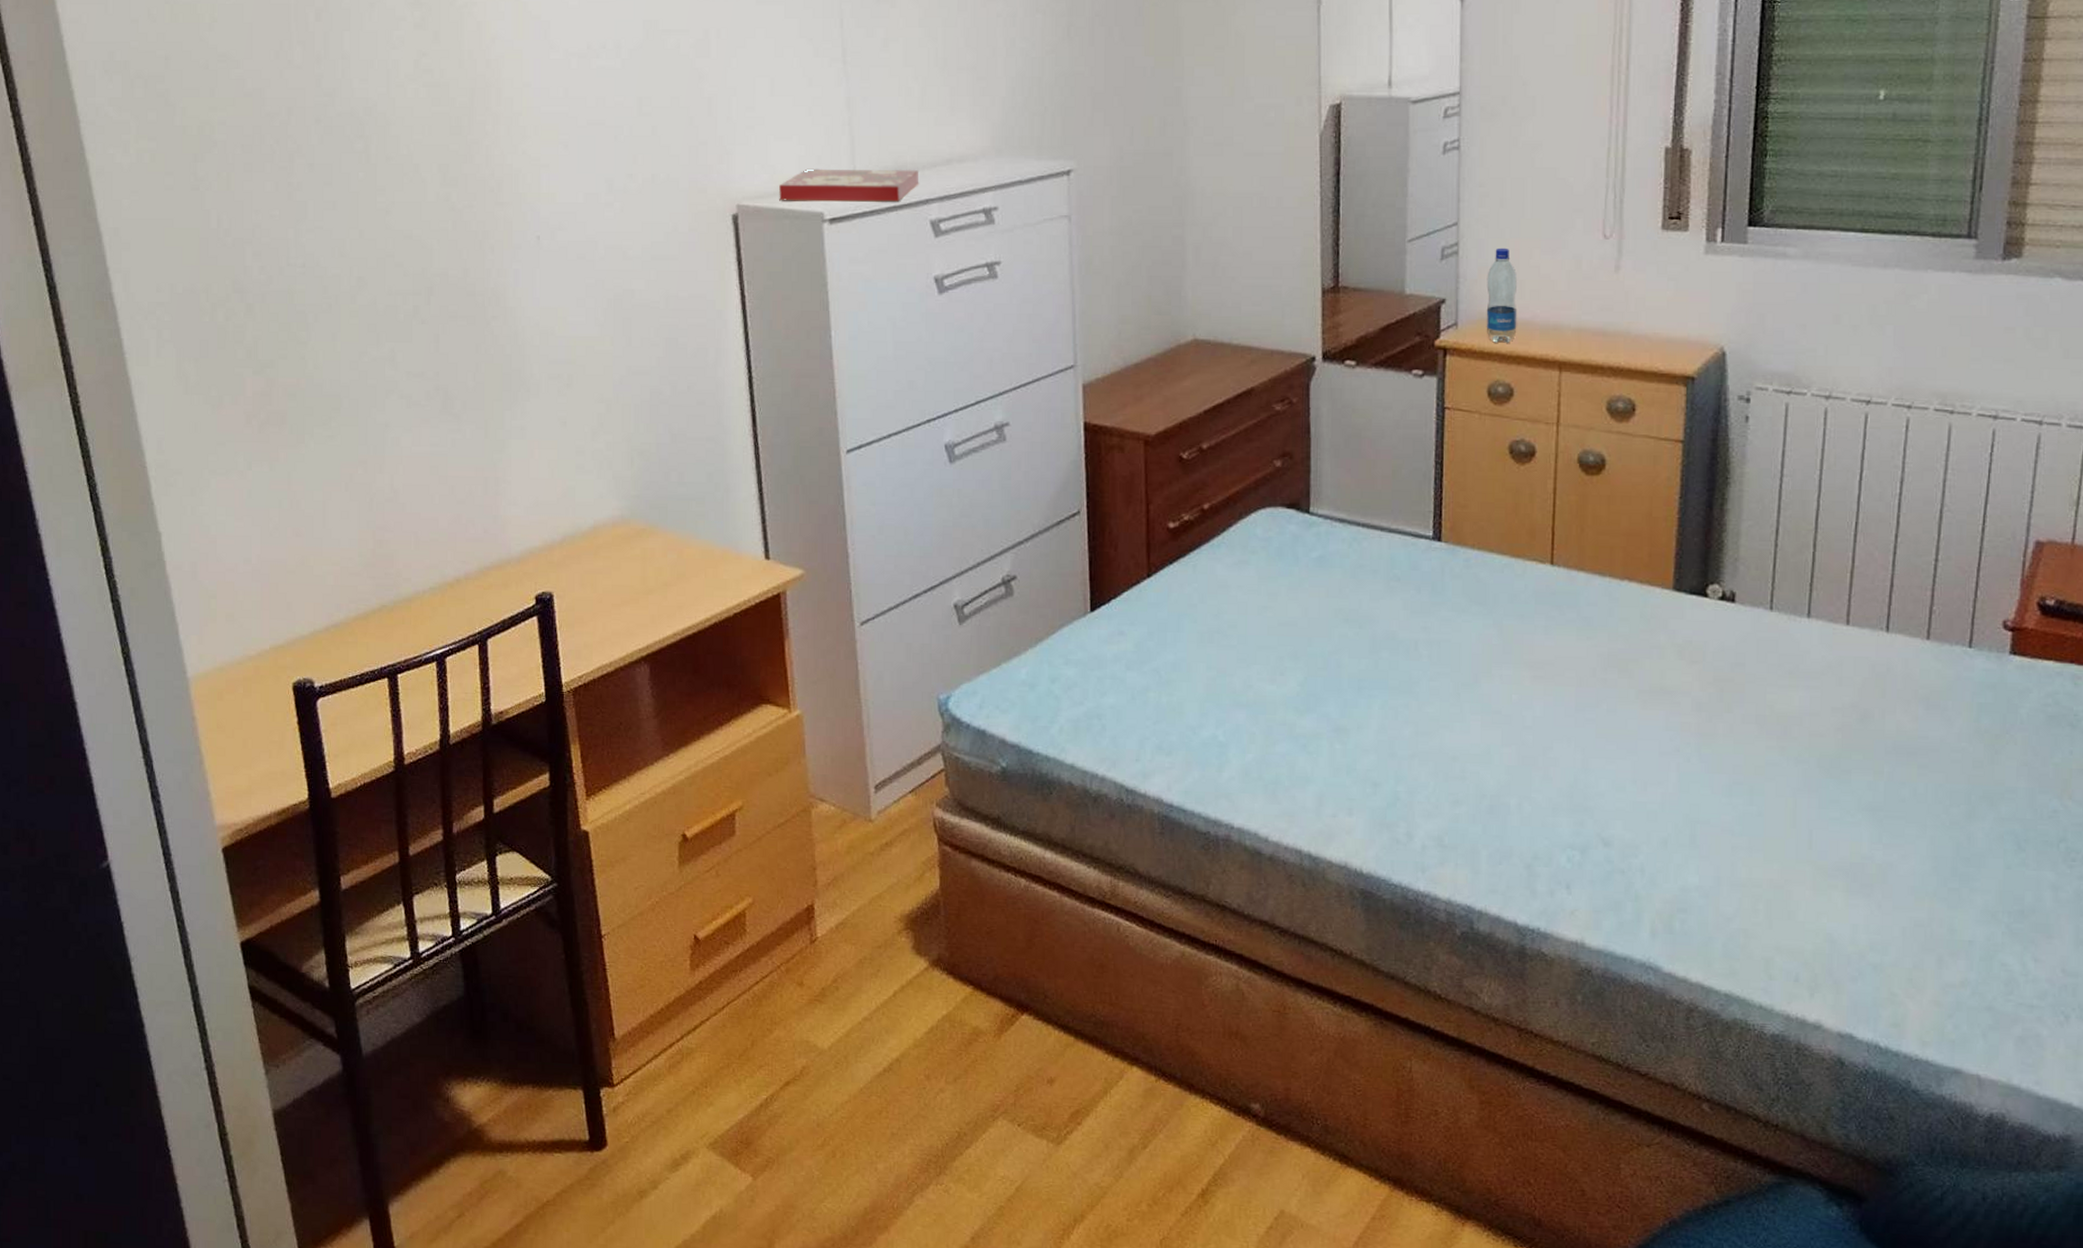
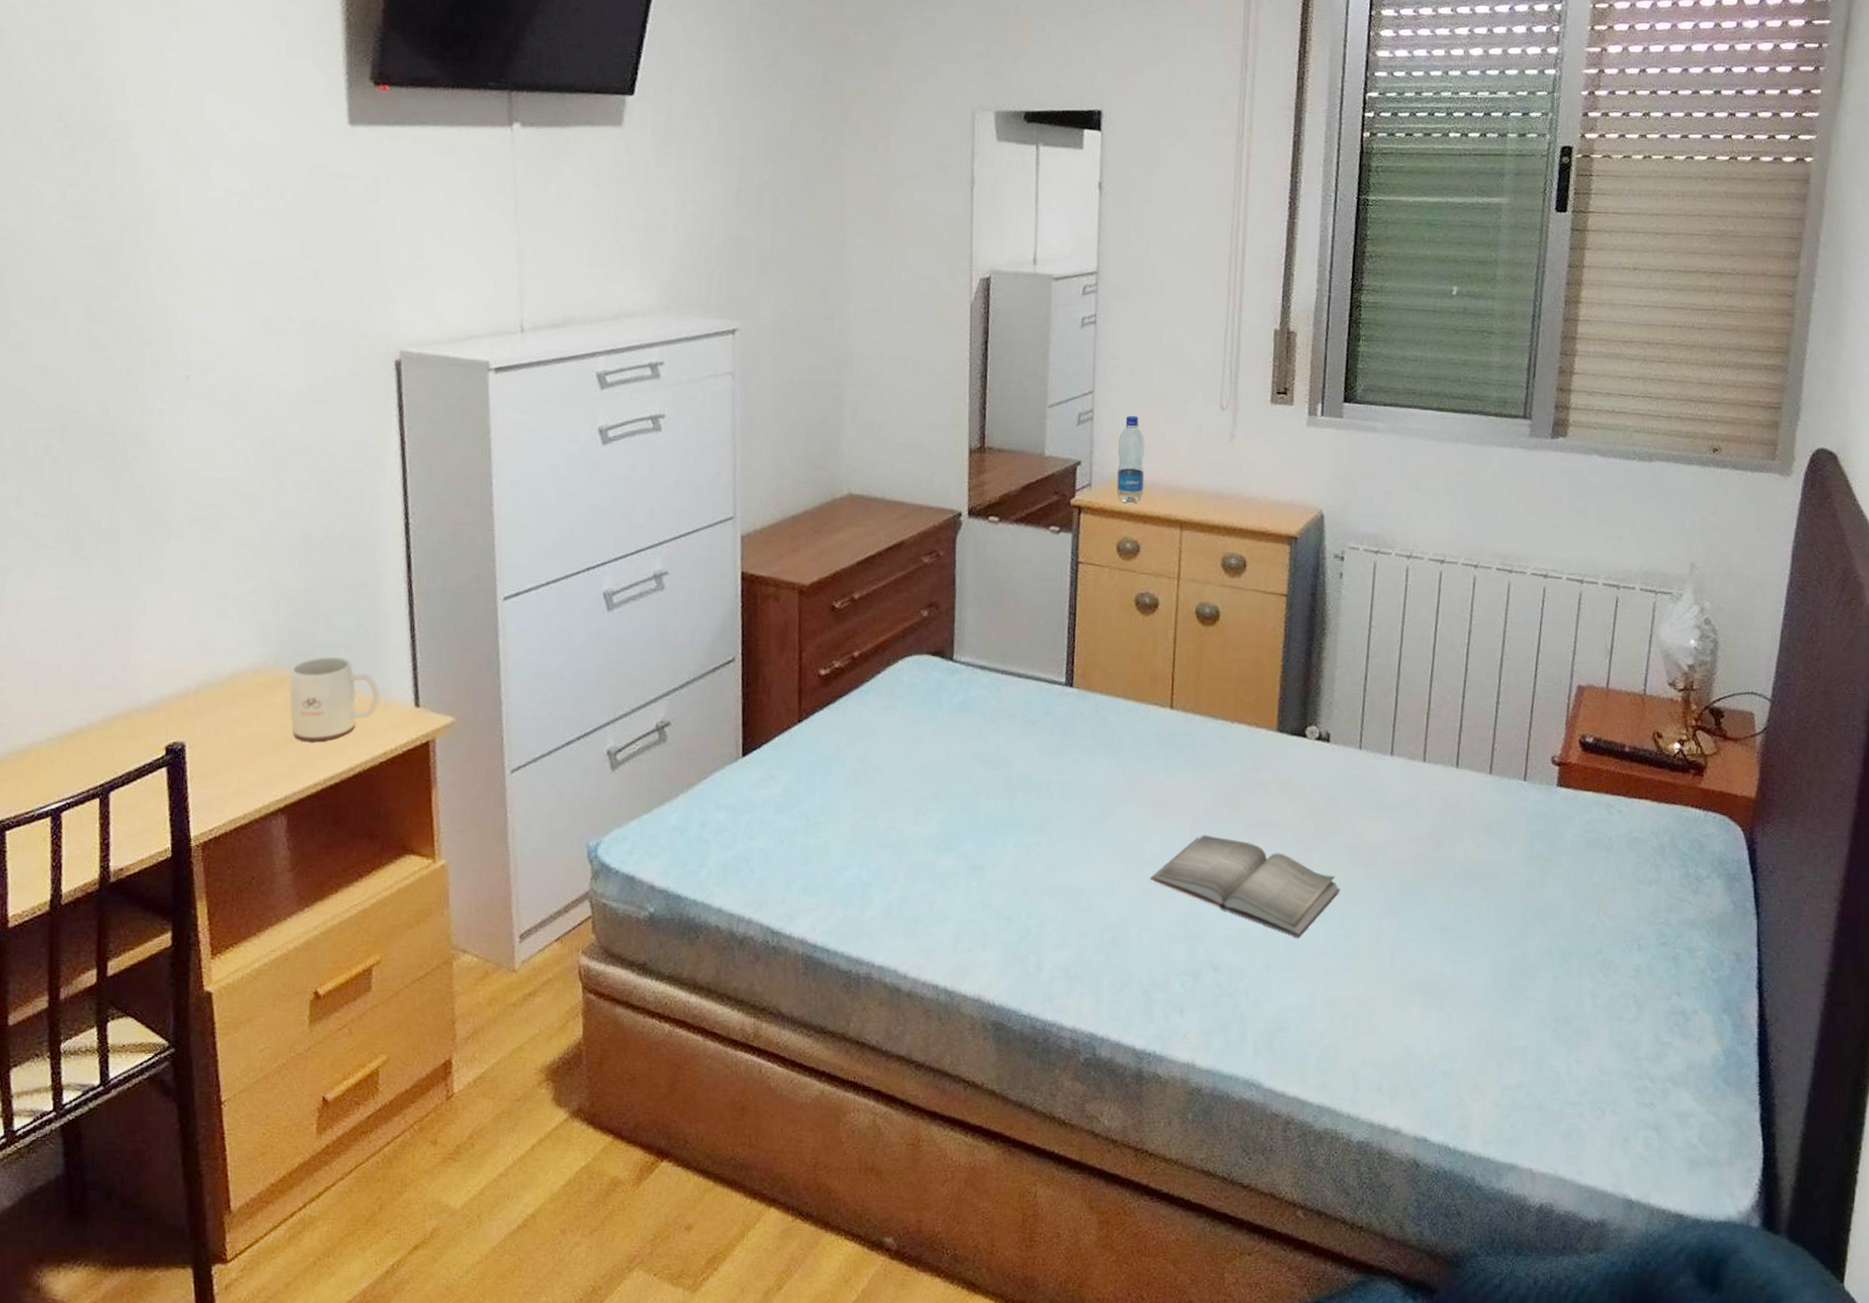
mug: none [645,509,731,594] -> present [288,656,379,743]
decorative box: present [779,170,918,202] -> none [444,319,586,354]
hardback book: none [1530,700,1749,813] -> present [1149,835,1340,937]

